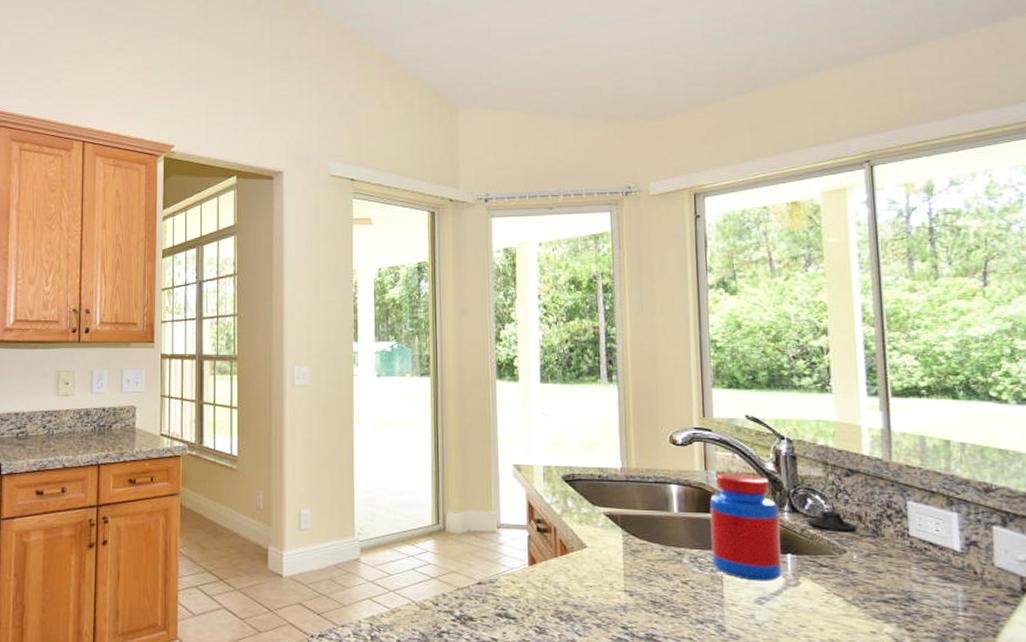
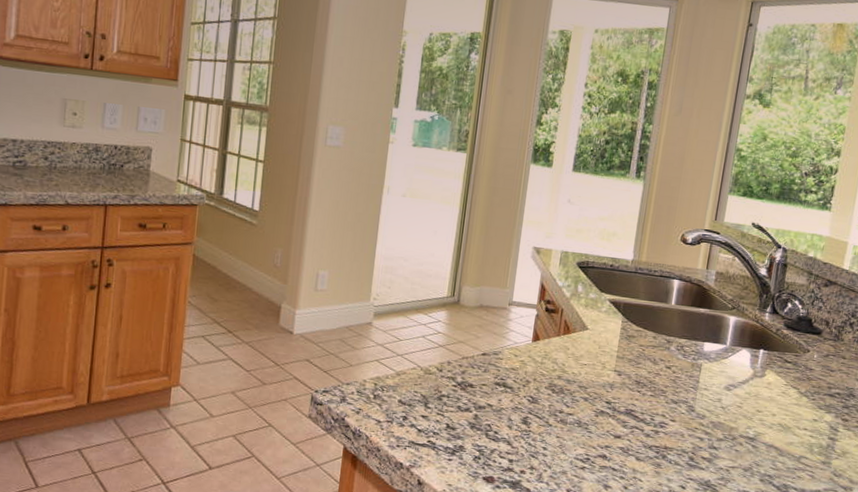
jar: present [709,473,782,581] -> none [696,273,762,372]

